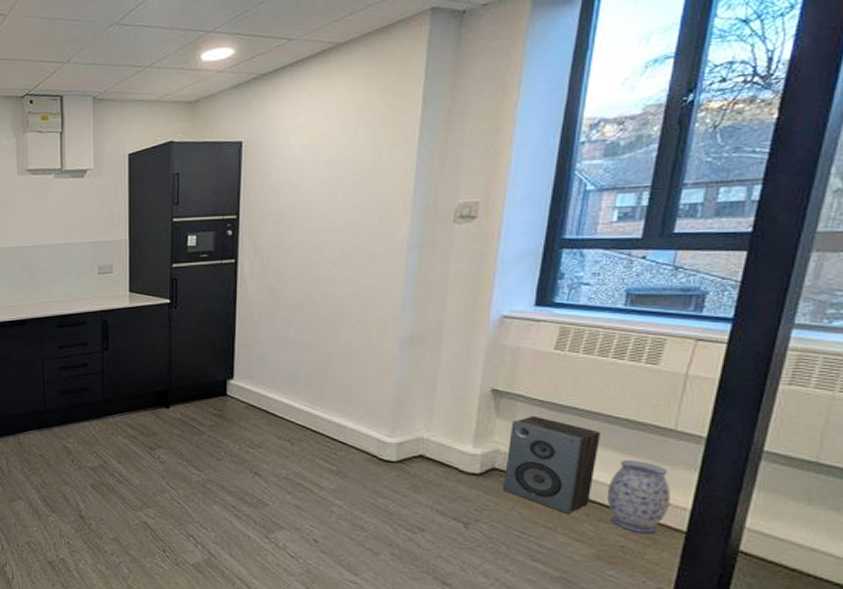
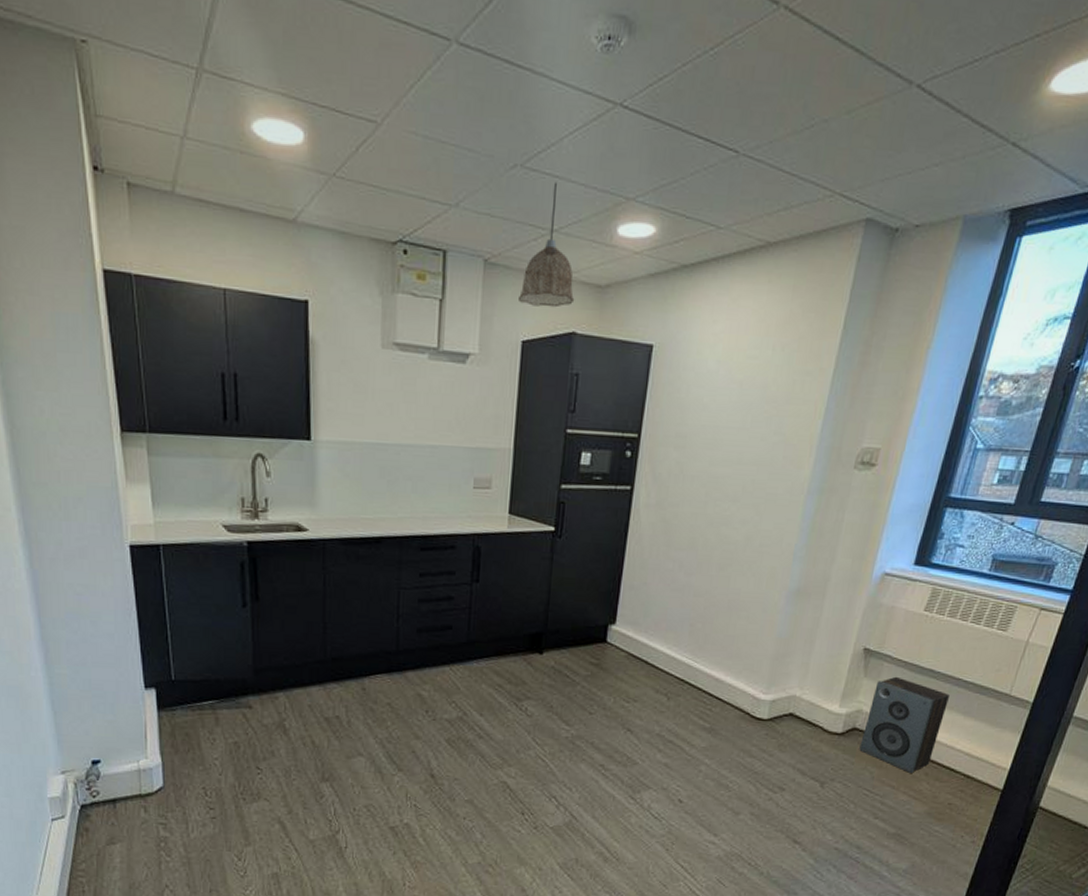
pendant lamp: none [123,30,170,126] -> present [519,181,575,308]
vase: present [606,460,670,534] -> none [944,722,997,792]

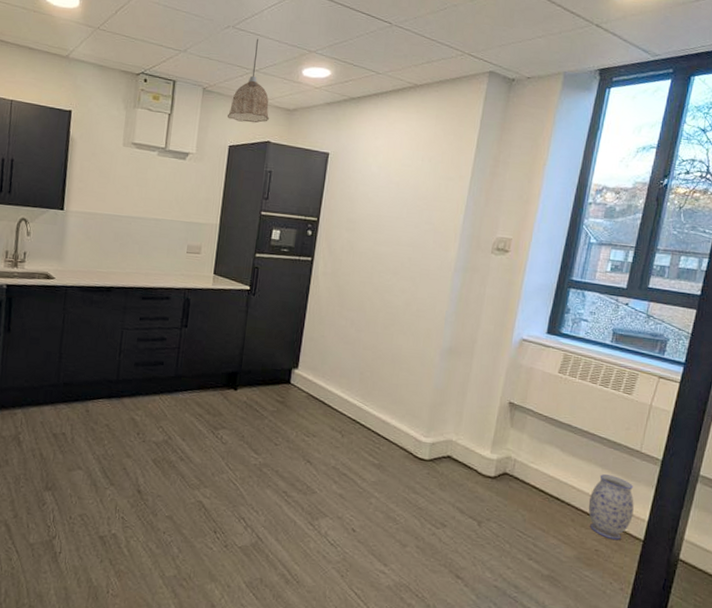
speaker: present [859,676,950,773] -> none [511,428,587,518]
vase: none [944,722,997,792] -> present [588,474,634,541]

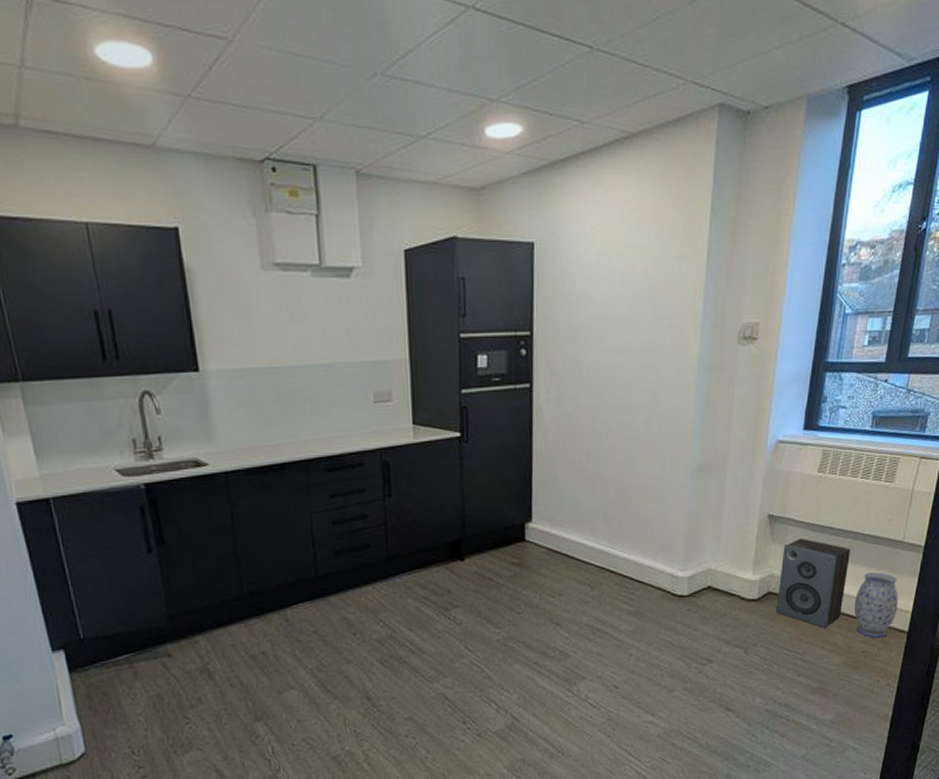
pendant lamp: present [228,38,270,123] -> none [396,88,452,214]
speaker: none [511,428,587,518] -> present [776,538,850,628]

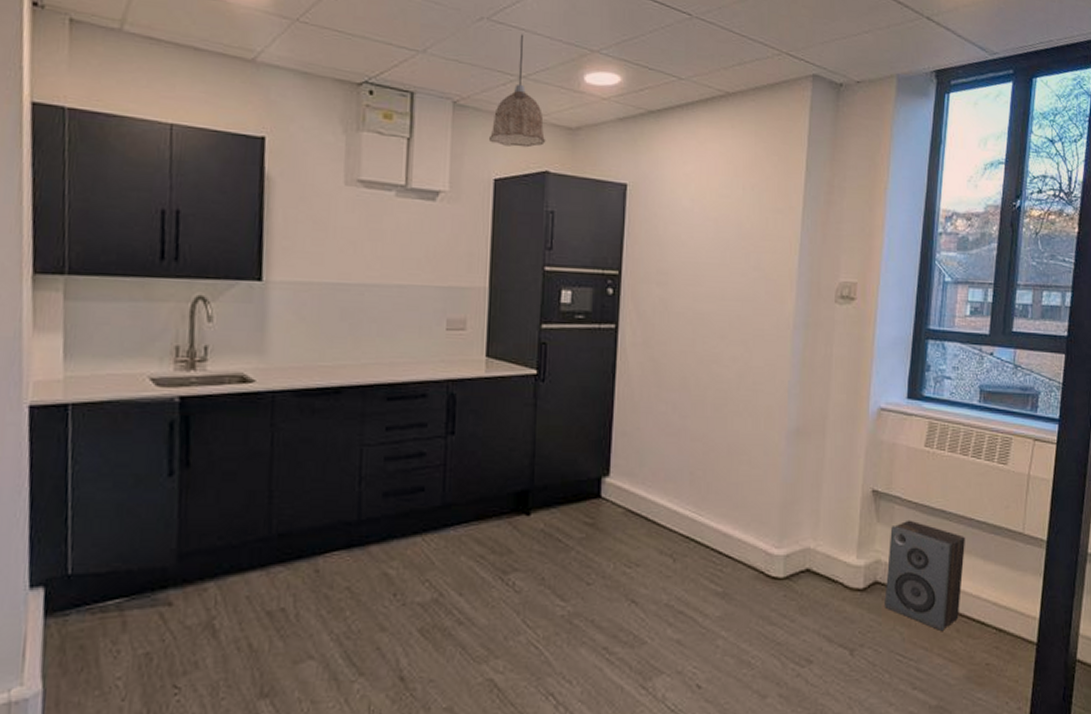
pendant lamp: none [396,88,452,214] -> present [489,34,546,148]
vase: present [854,572,898,638] -> none [973,567,1023,648]

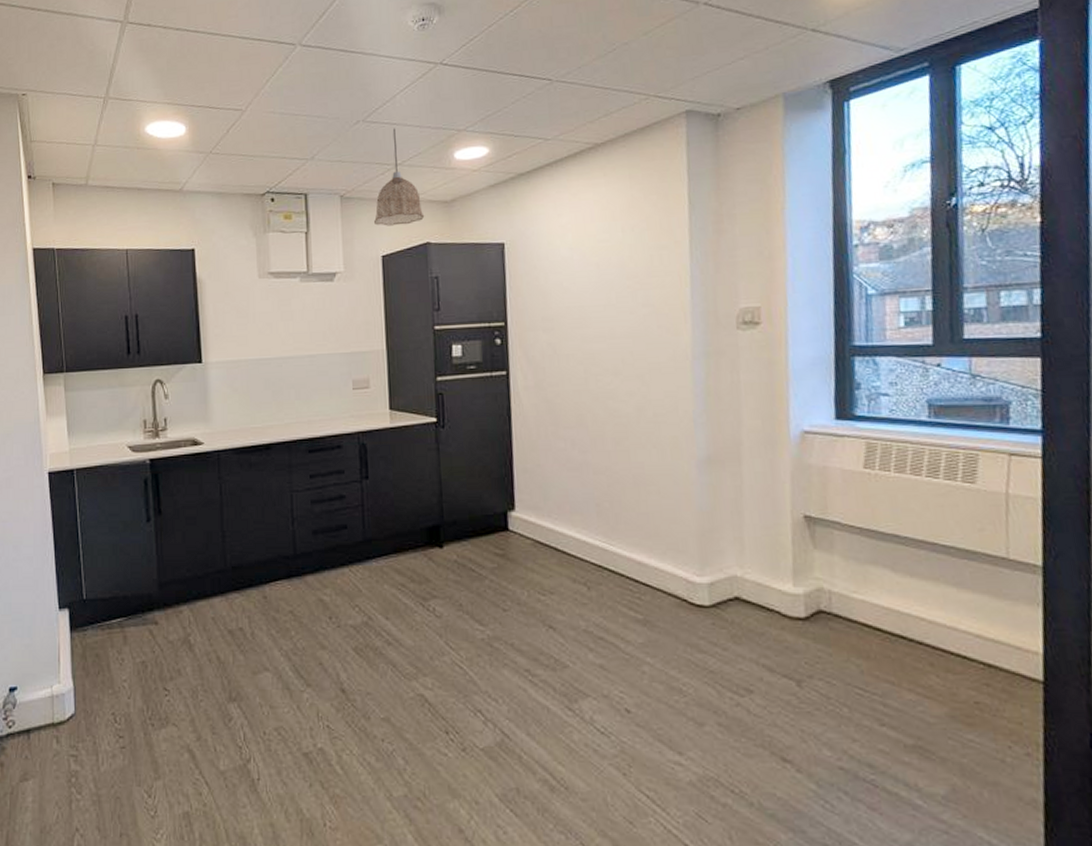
speaker: present [884,520,965,630] -> none [831,545,932,664]

